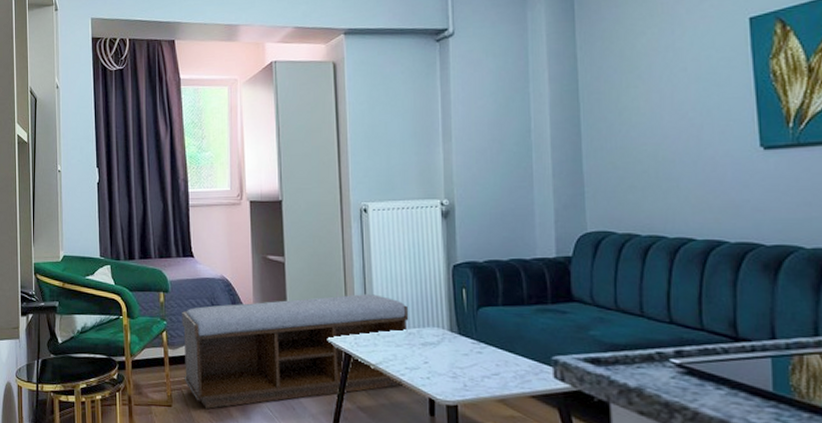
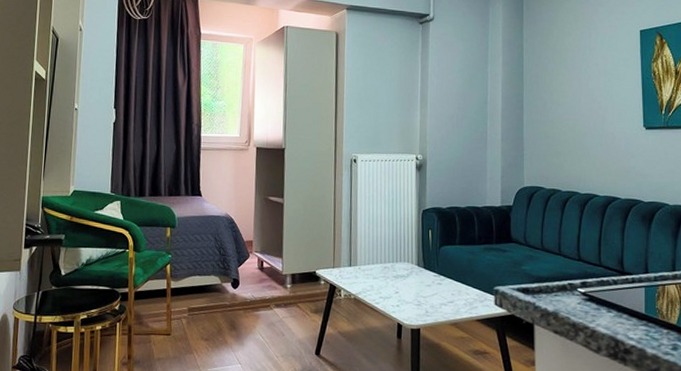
bench: present [182,294,409,409] -> none [184,233,386,336]

